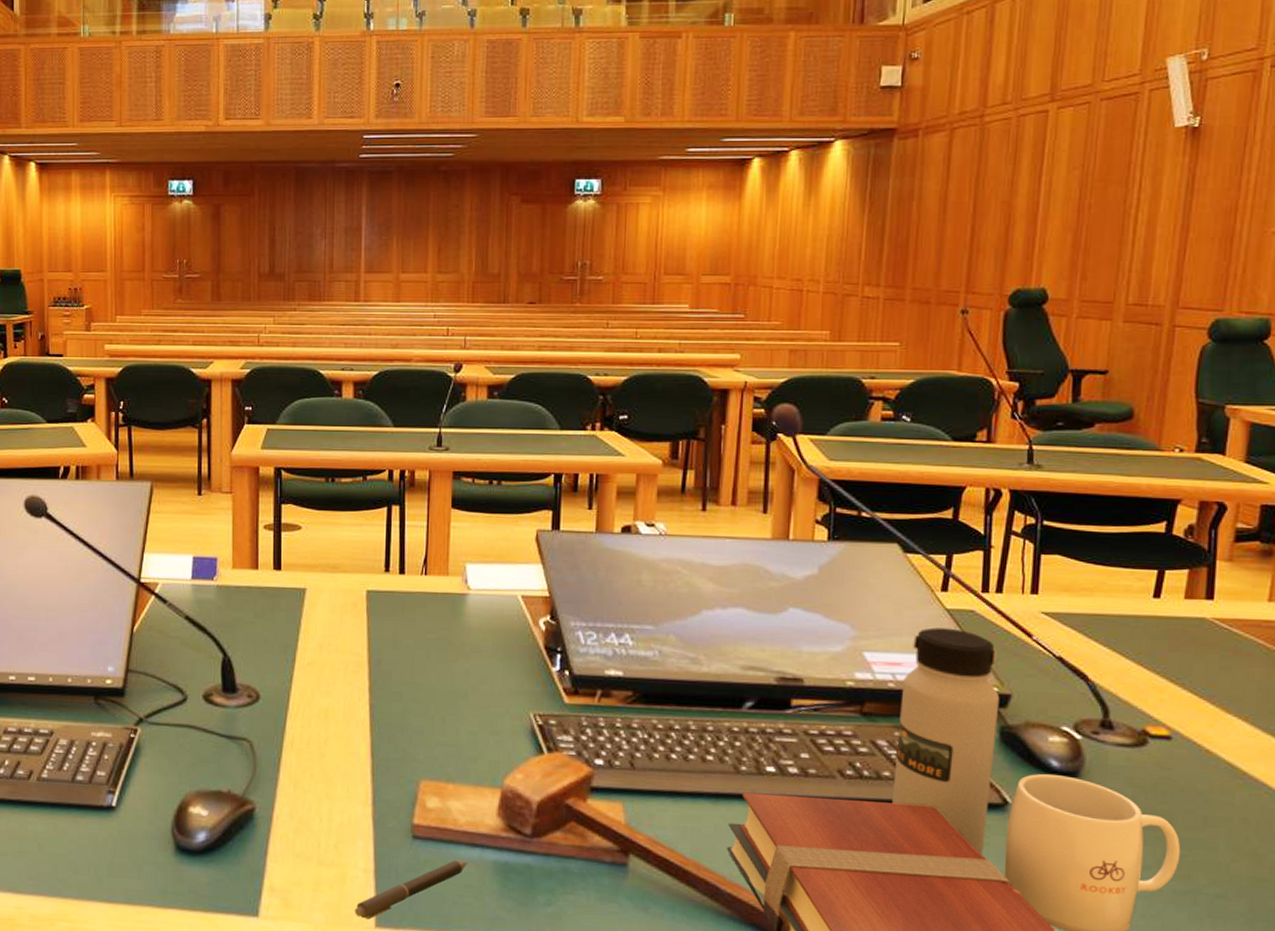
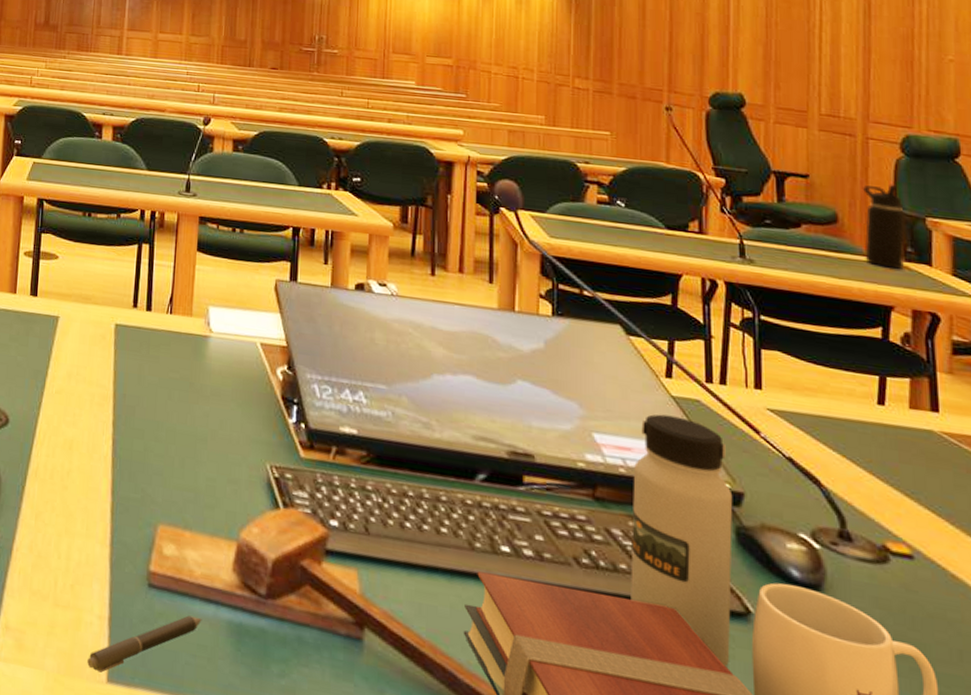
water bottle: none [1157,373,1205,461] -> present [863,184,907,269]

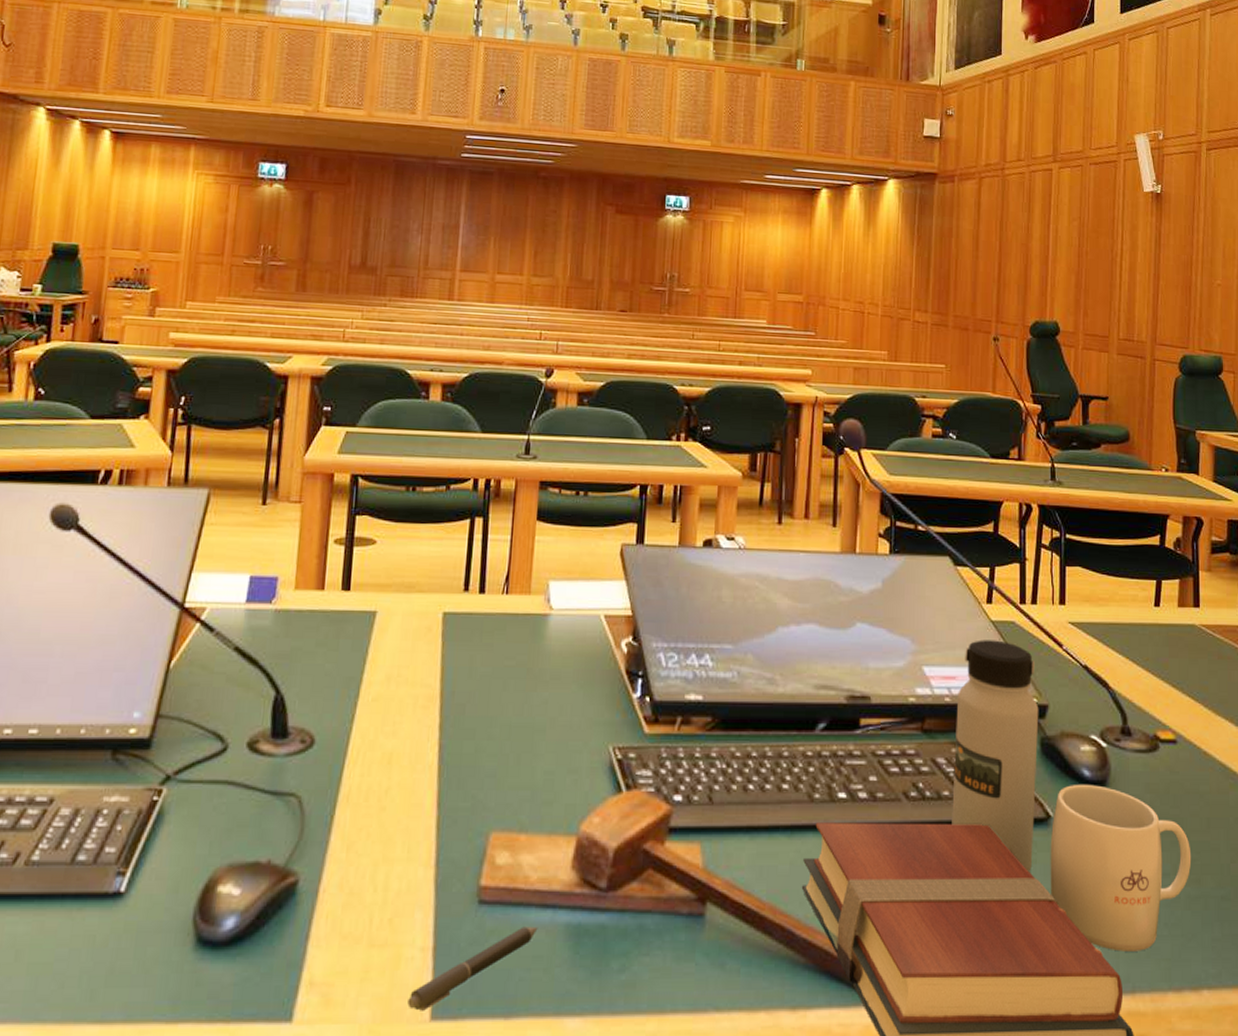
water bottle: present [863,184,907,269] -> none [1149,401,1181,480]

